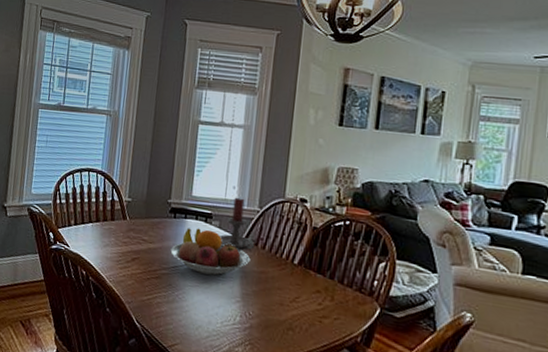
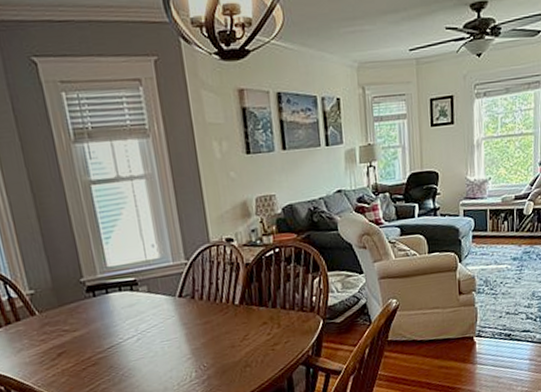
fruit bowl: present [170,228,251,276] -> none [100,297,191,345]
candle holder: present [220,197,254,250] -> none [152,254,191,310]

